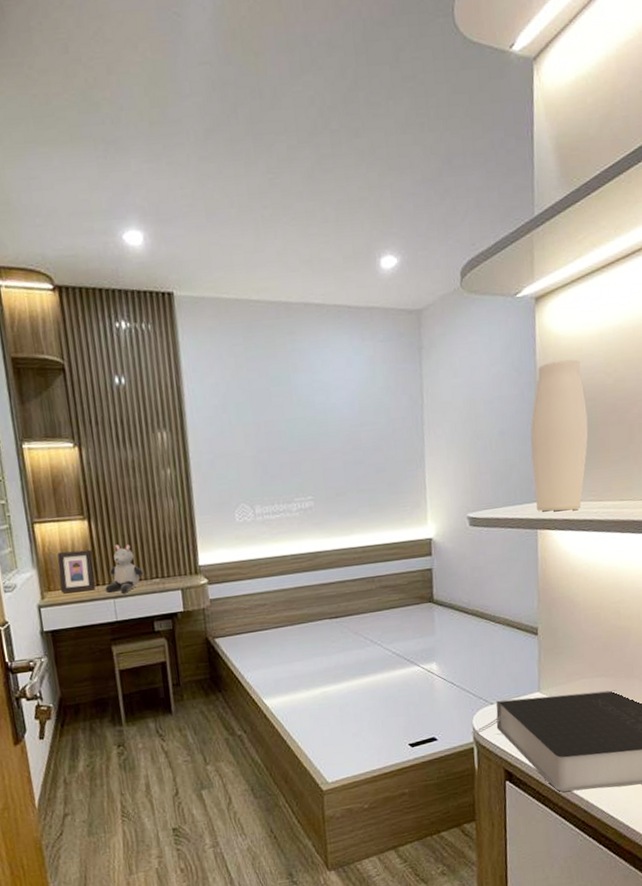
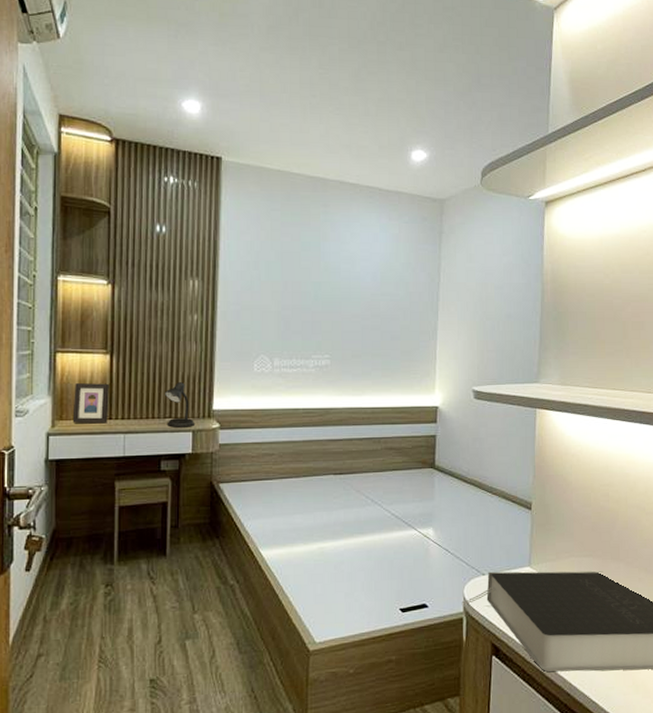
stuffed animal: present [105,543,144,594] -> none [117,380,157,430]
desk lamp: none [147,541,191,589] -> present [164,382,203,429]
vase: present [530,359,589,512] -> none [534,258,587,394]

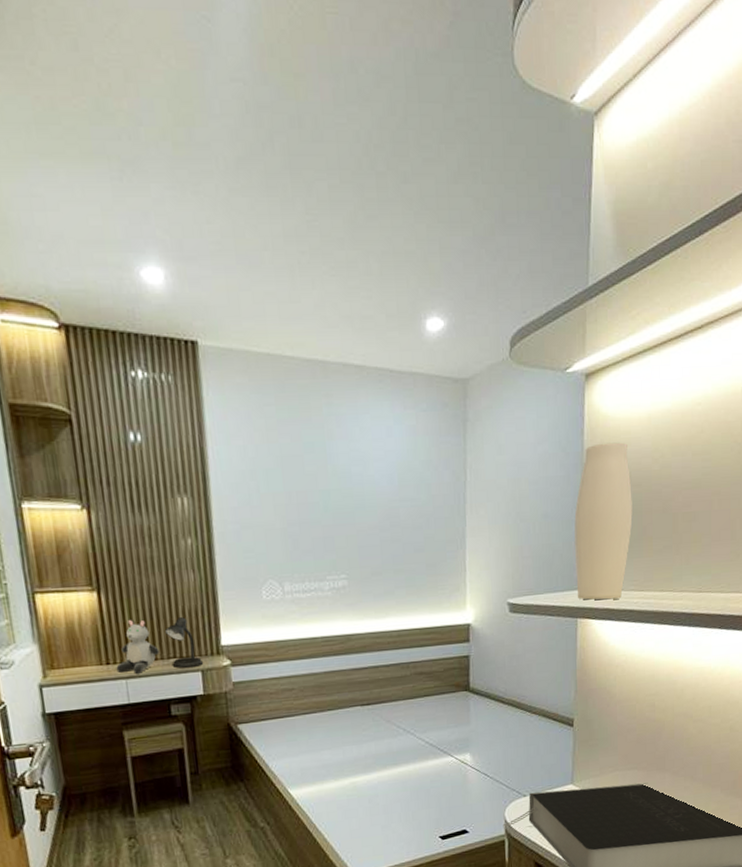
picture frame: present [72,383,109,424] -> none [62,624,105,671]
stuffed animal: none [117,380,157,430] -> present [116,619,160,674]
vase: none [534,258,587,394] -> present [574,442,633,600]

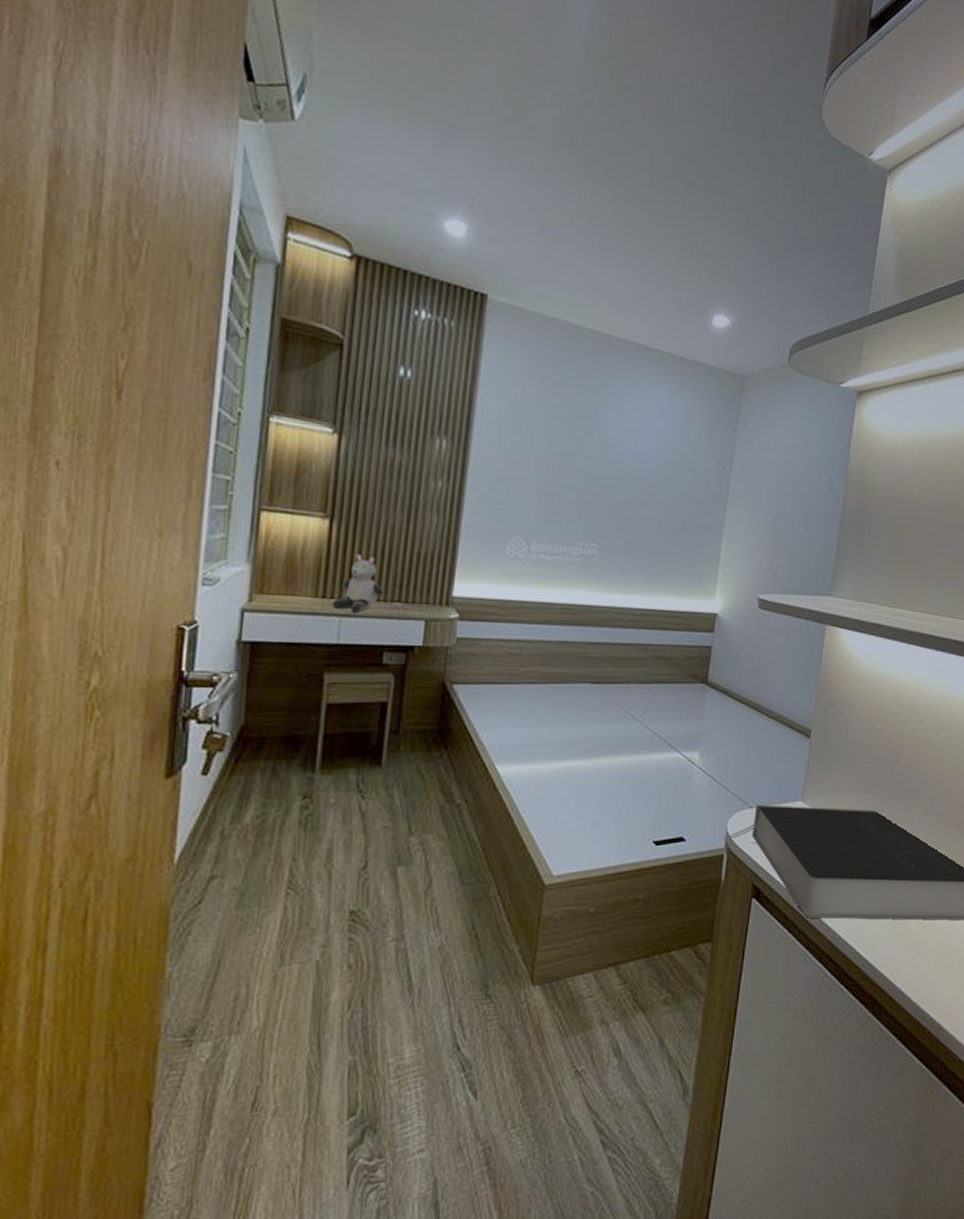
desk lamp: present [164,617,212,670] -> none [393,560,440,616]
vase: present [574,442,633,600] -> none [828,457,892,611]

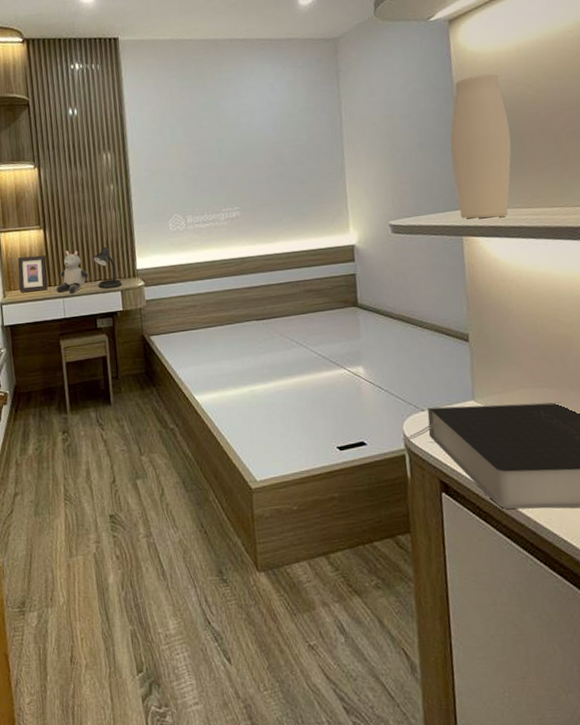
picture frame: none [275,551,326,603] -> present [18,255,48,292]
desk lamp: none [393,560,440,616] -> present [92,247,129,290]
vase: none [828,457,892,611] -> present [449,73,512,219]

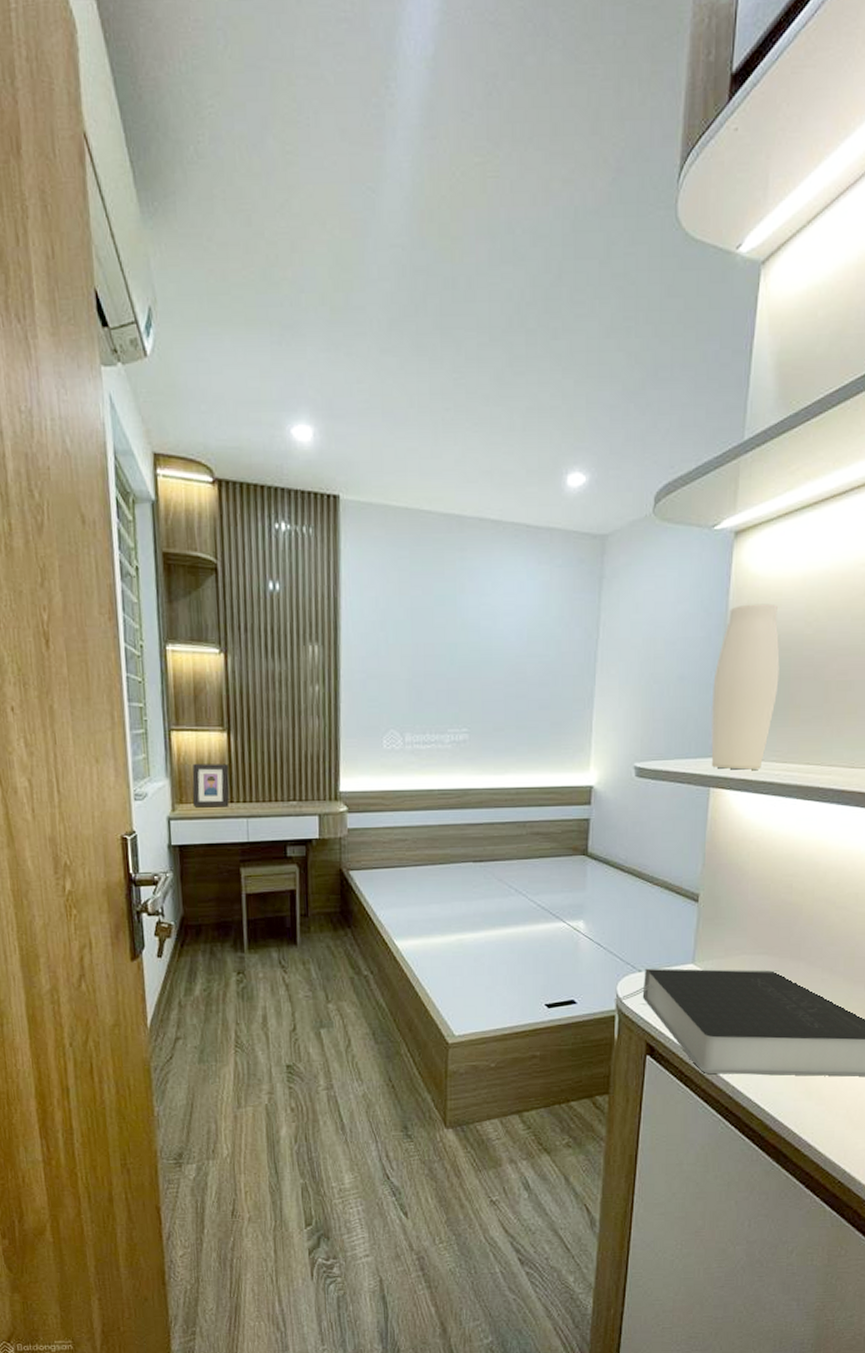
stuffed animal: present [56,250,89,294] -> none [239,760,280,813]
desk lamp: present [92,247,129,290] -> none [286,762,330,812]

